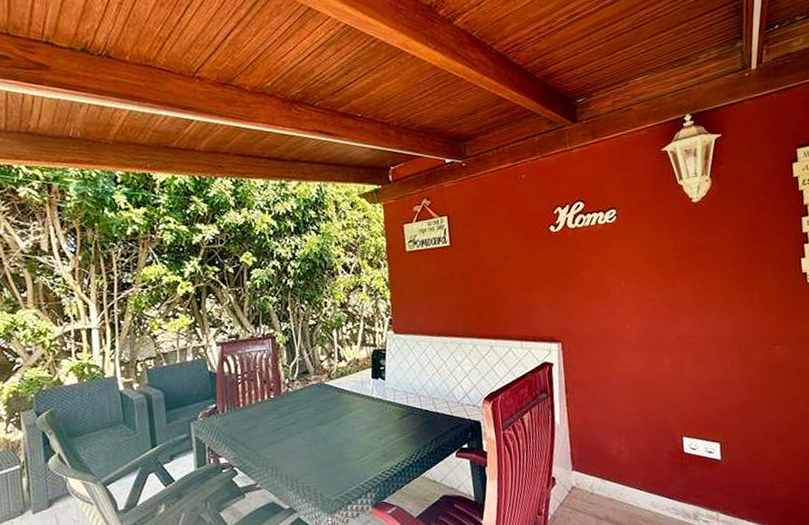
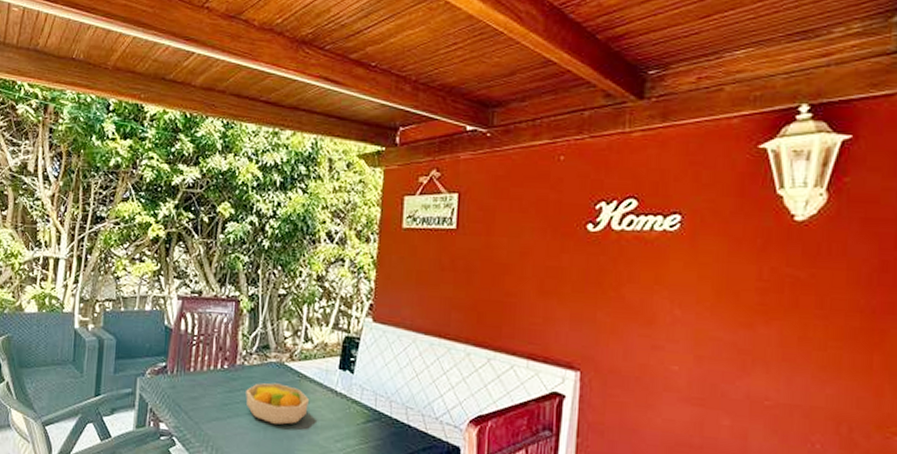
fruit bowl: none [294,401,351,437] -> present [246,383,309,425]

